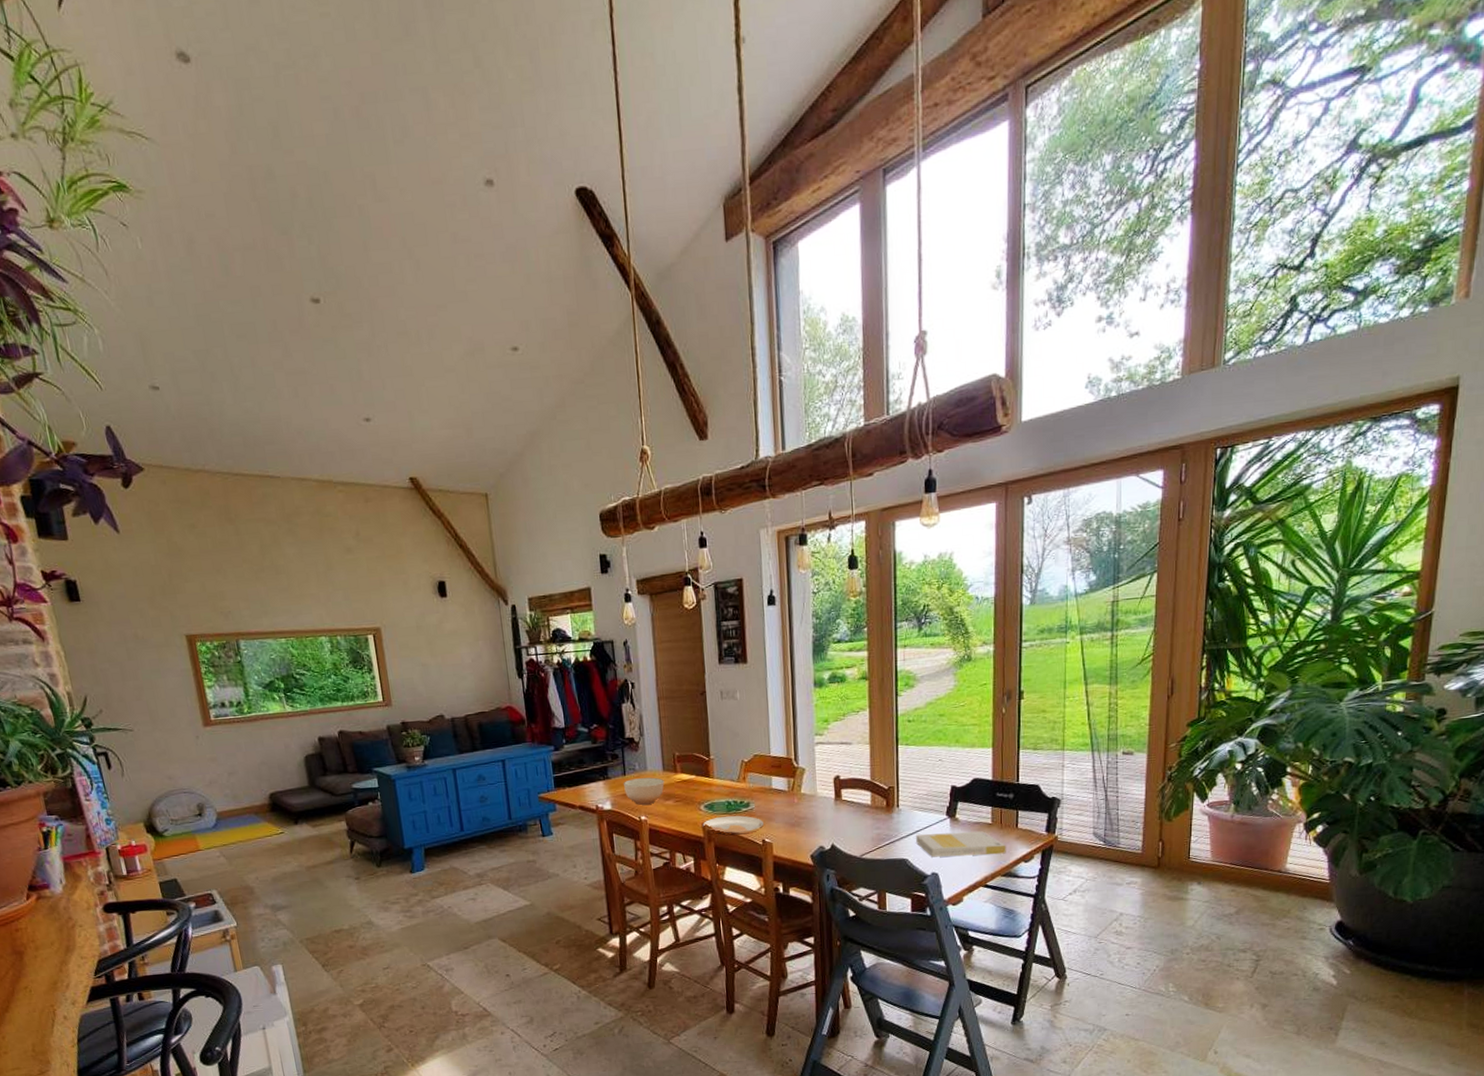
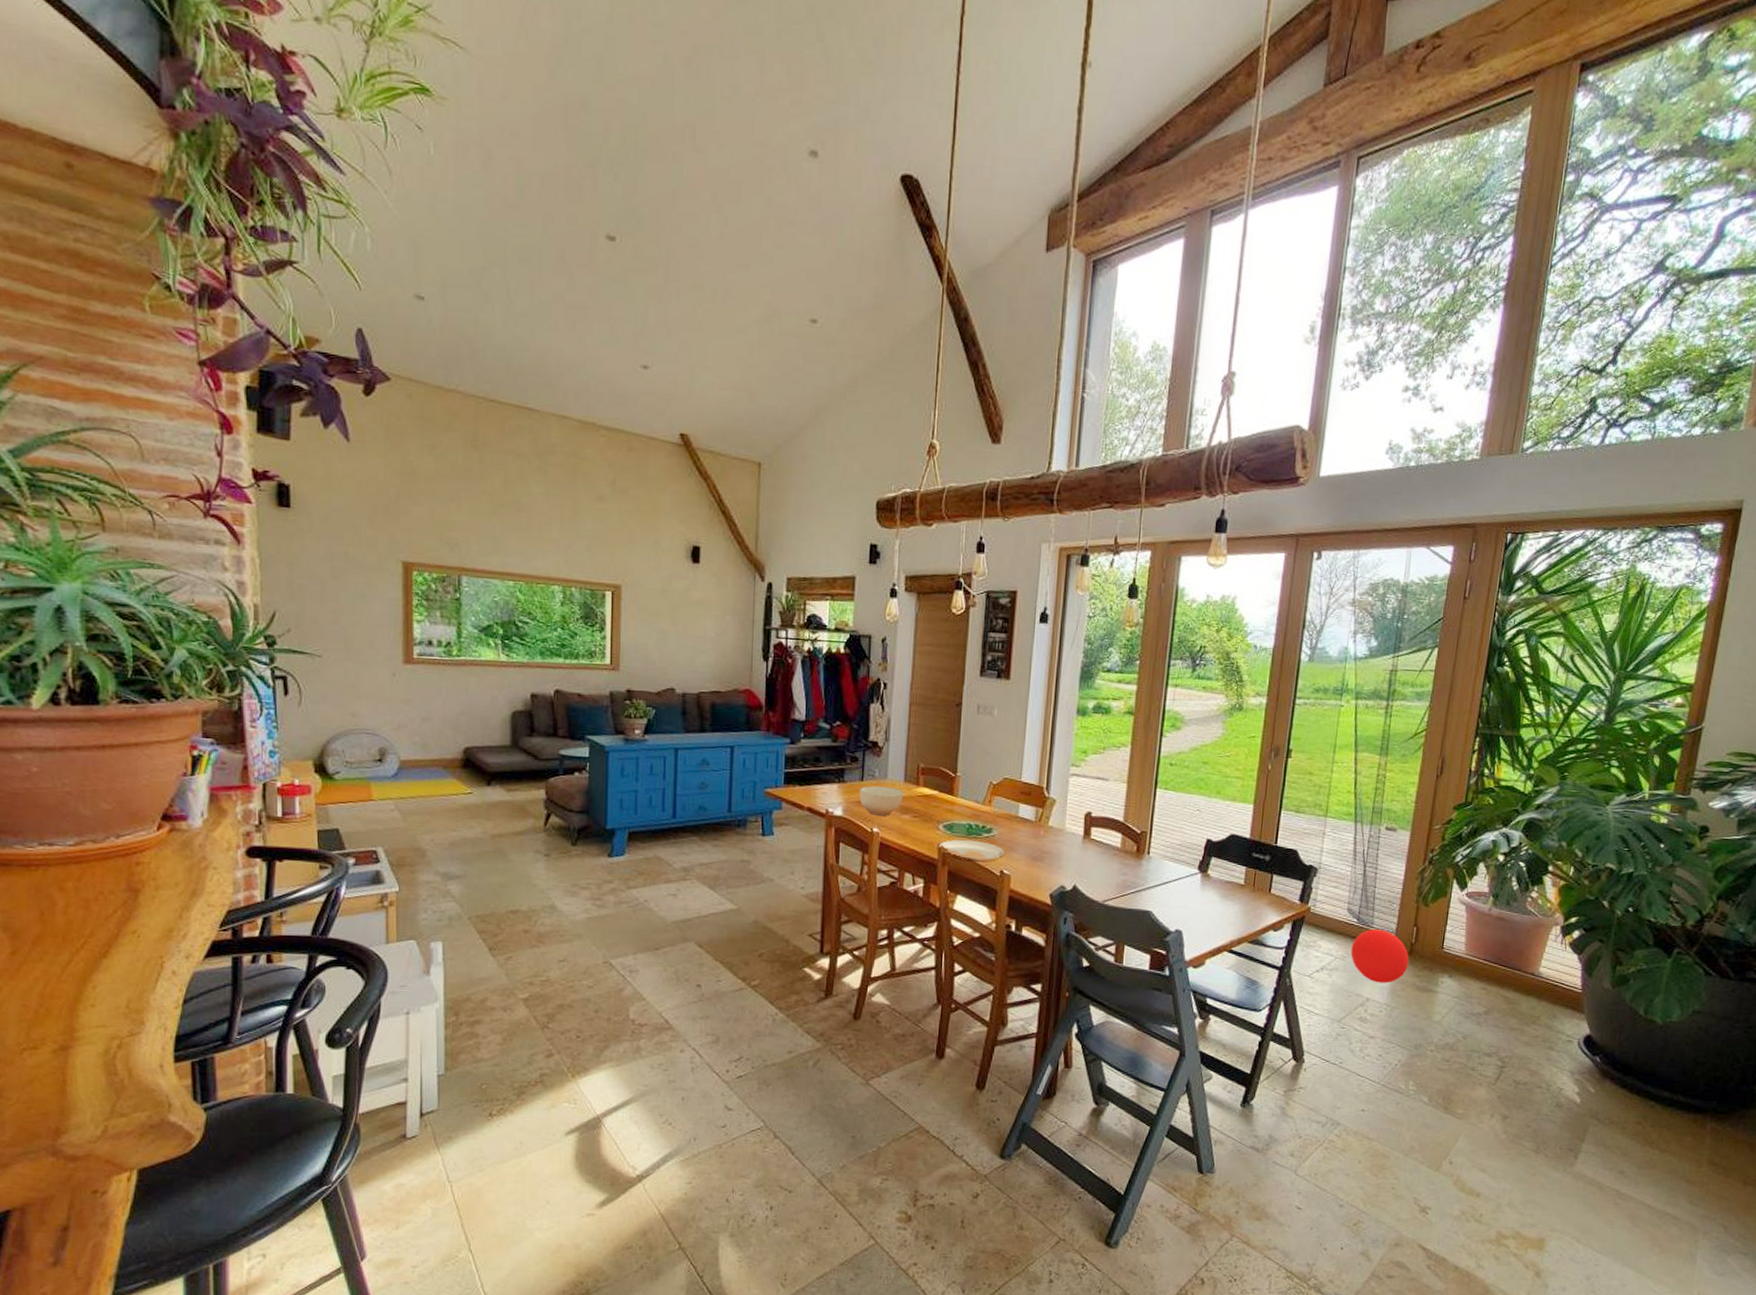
book: present [916,831,1006,858] -> none [1163,886,1256,919]
ball: none [1101,848,1157,898] -> present [1350,928,1409,983]

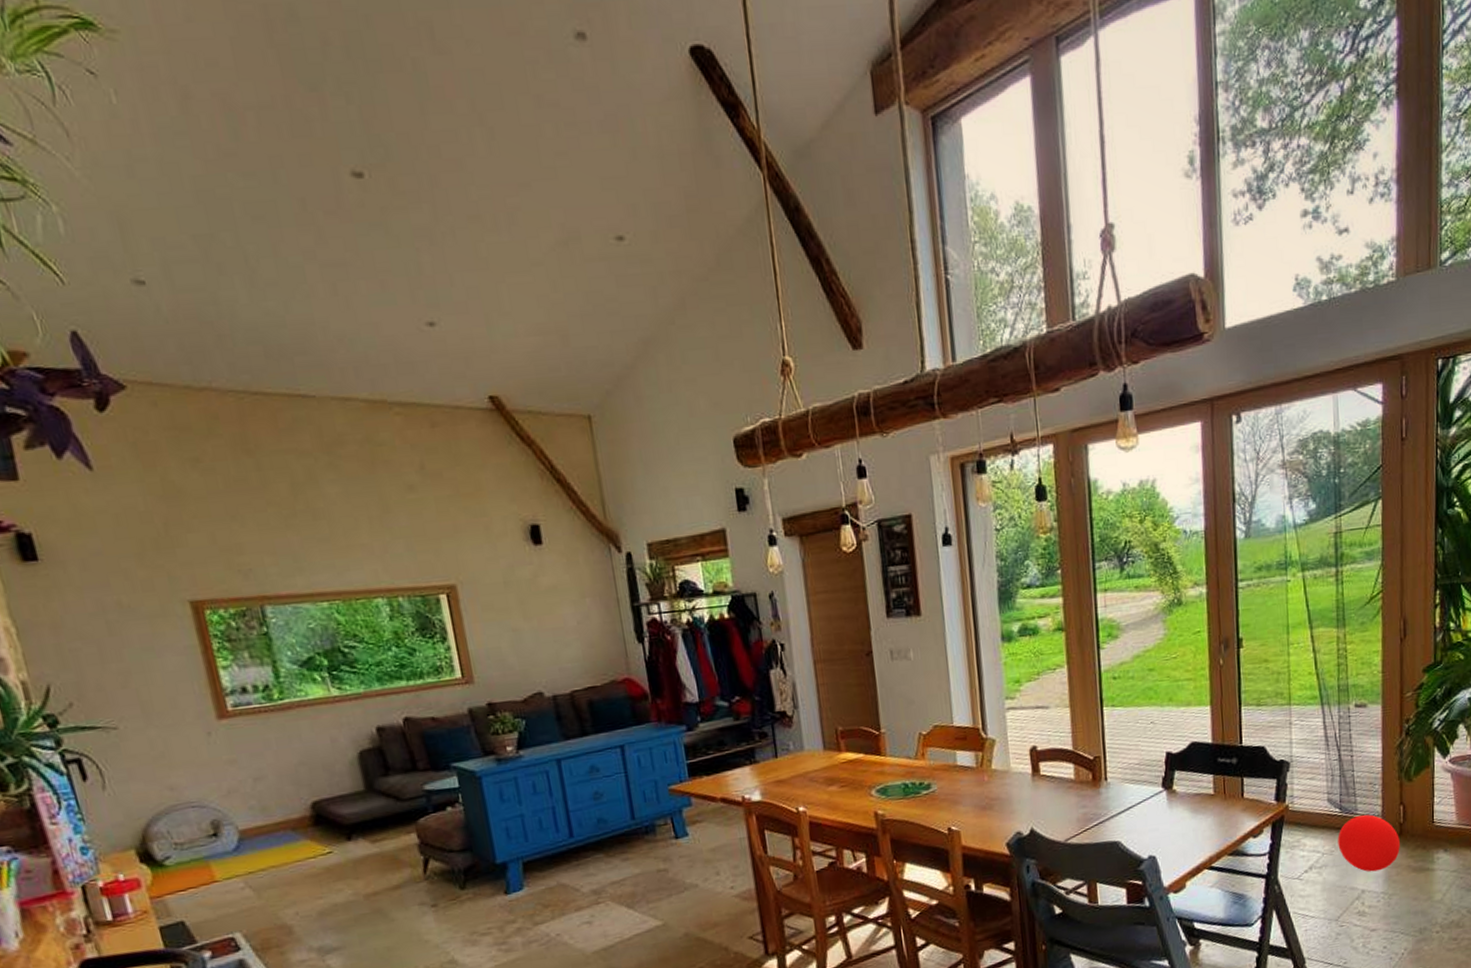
bowl: present [859,786,904,816] -> none [774,758,826,794]
plate: present [938,839,1005,862] -> none [874,799,950,826]

